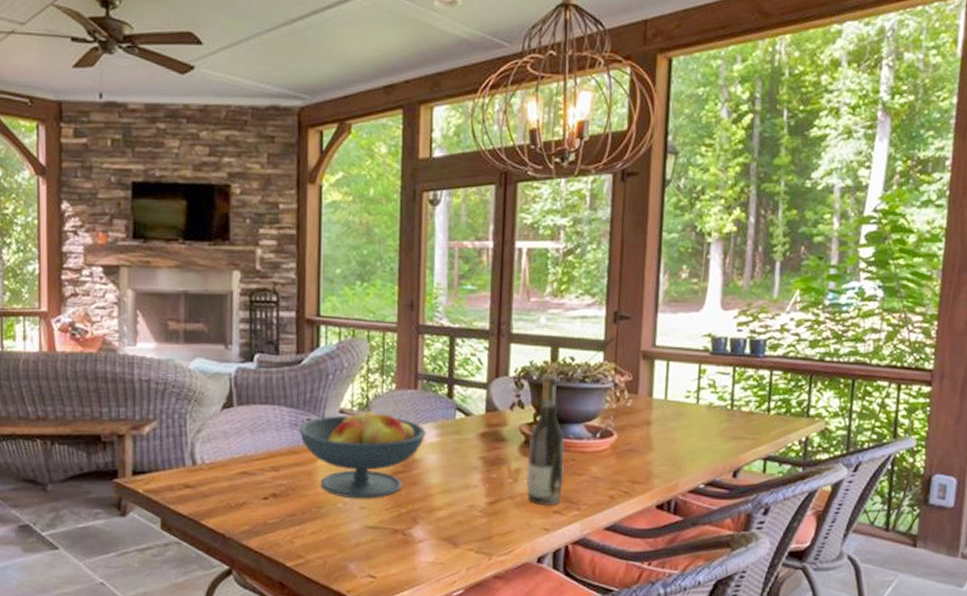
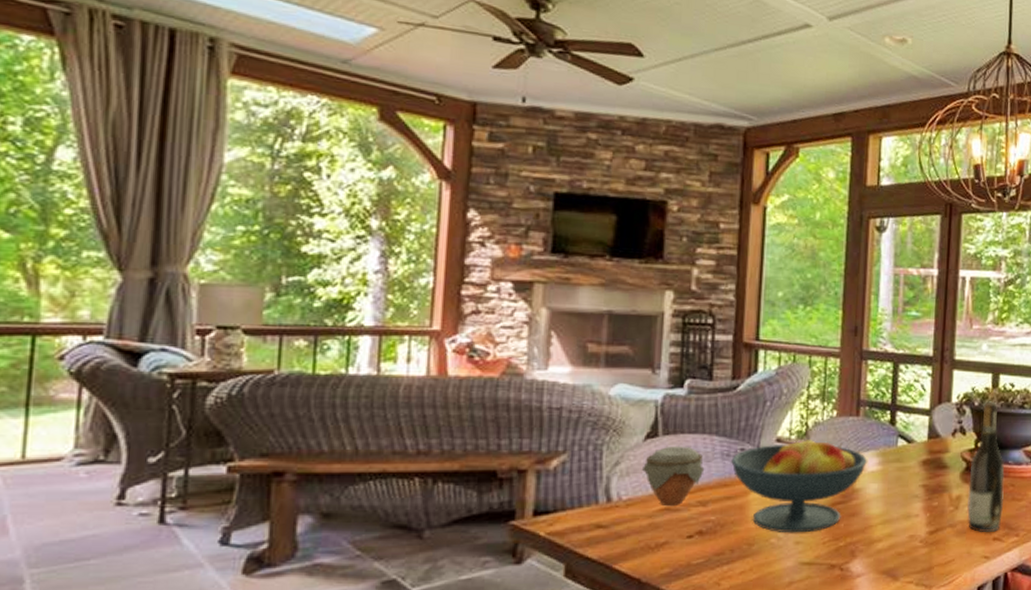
jar: none [220,415,276,470] -> present [641,446,705,505]

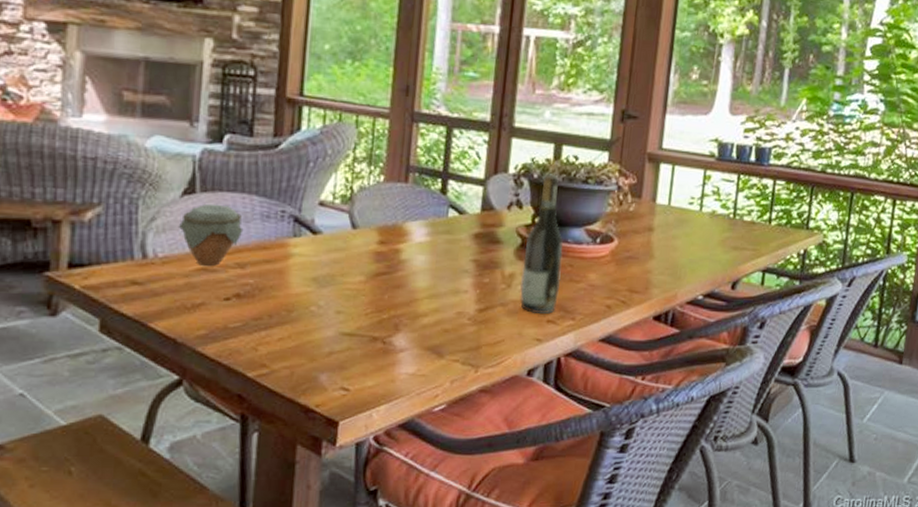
fruit bowl: present [730,436,867,533] -> none [269,200,415,303]

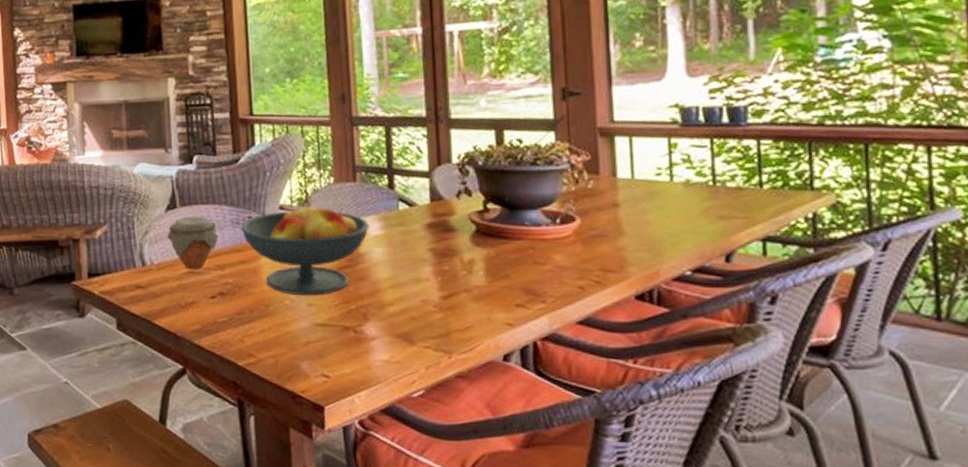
fruit bowl: none [269,200,415,303] -> present [240,203,369,296]
wine bottle: present [520,174,563,314] -> none [481,159,524,299]

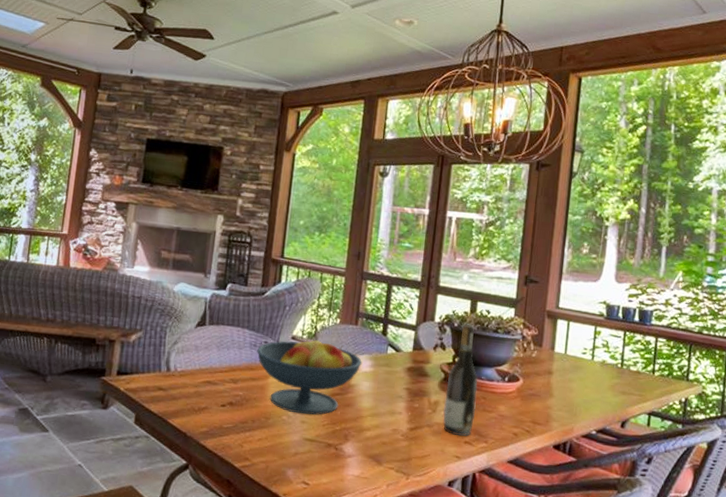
jar: present [166,215,219,269] -> none [192,334,237,380]
wine bottle: none [481,159,524,299] -> present [443,323,478,436]

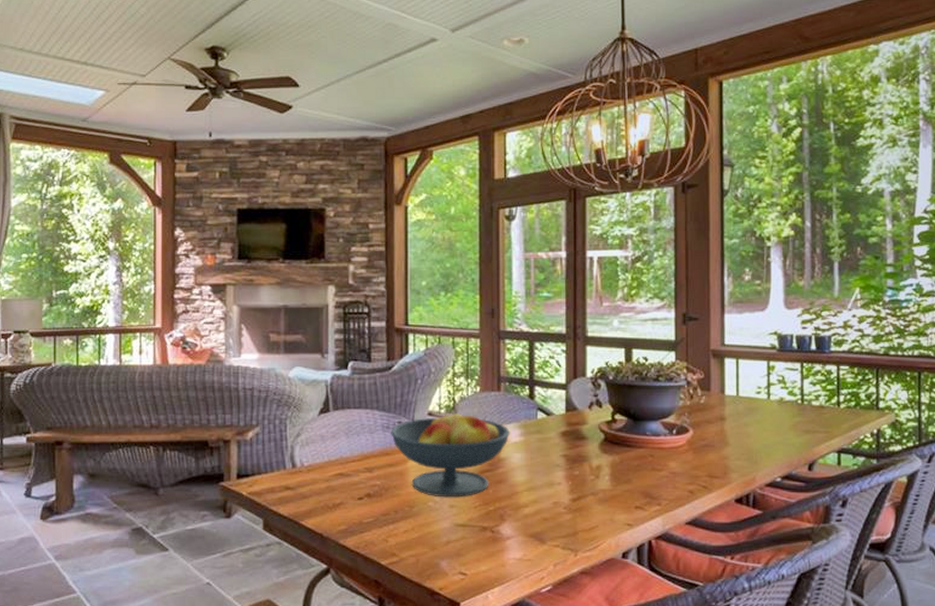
wine bottle: present [443,323,478,436] -> none [608,375,644,502]

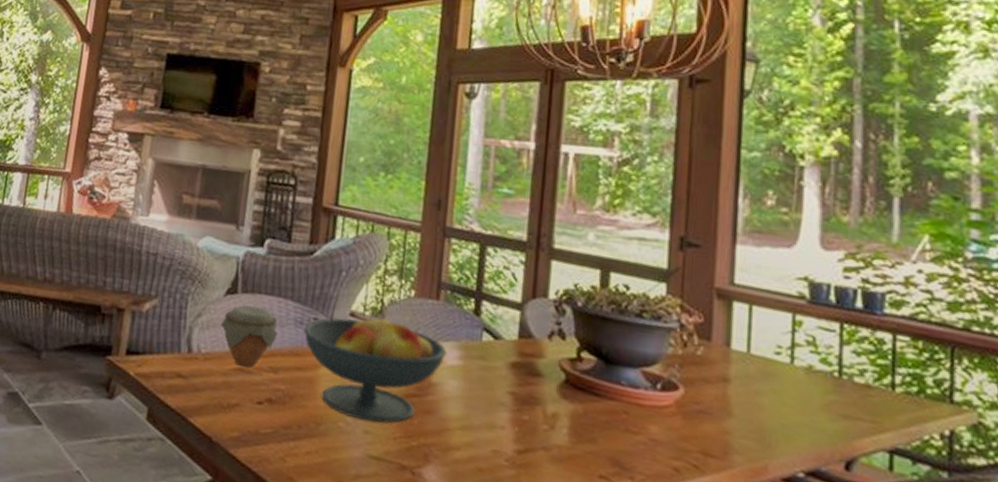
jar: none [318,419,369,471] -> present [220,305,278,368]

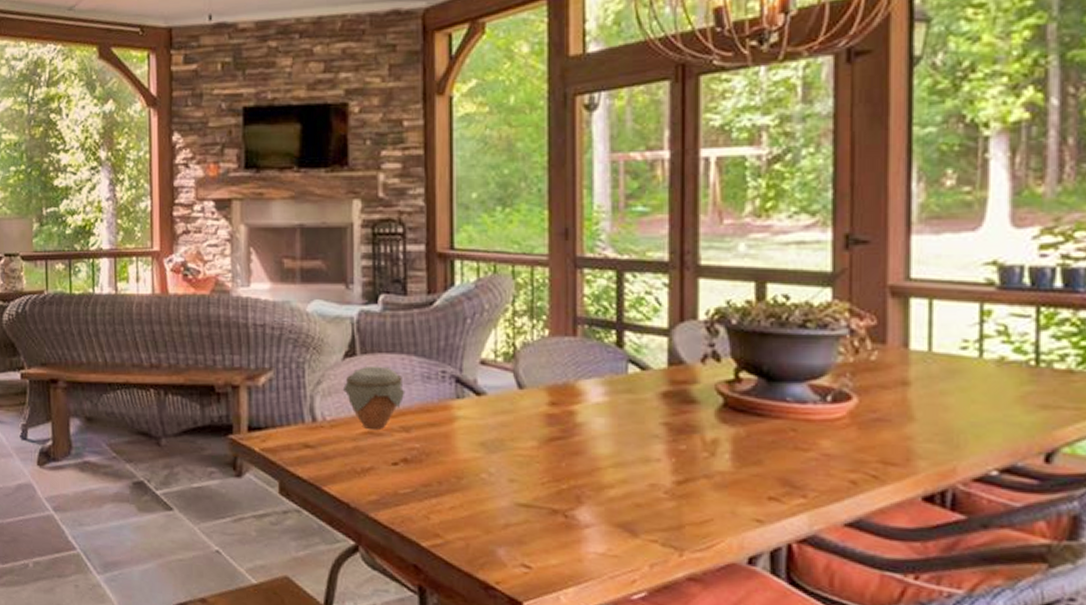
fruit bowl: present [302,312,447,423] -> none [431,358,590,470]

